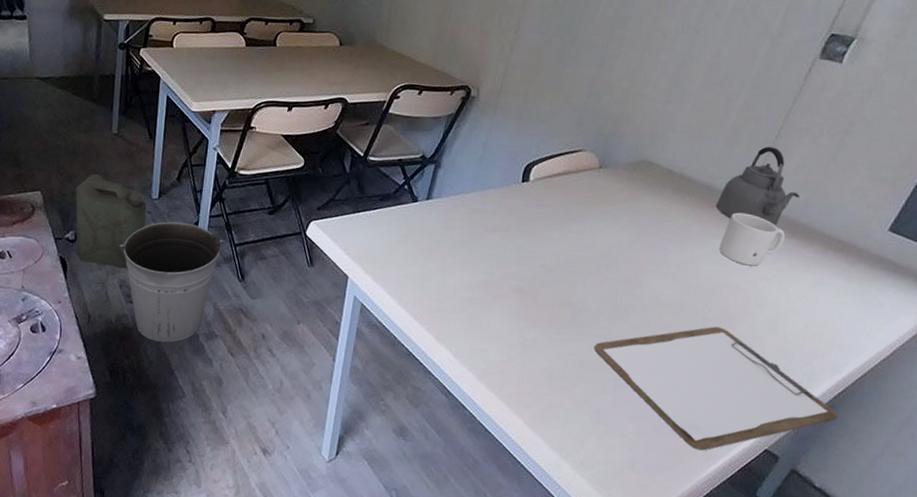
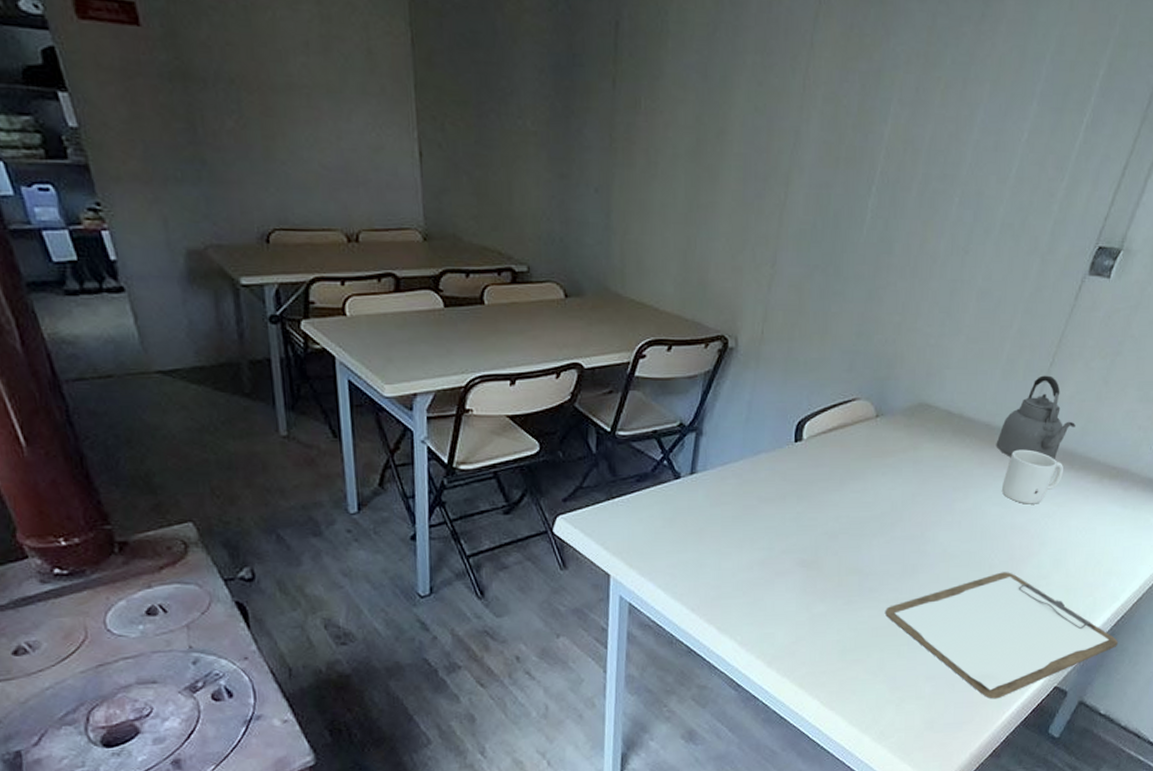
jerry can: present [75,174,147,269] -> none [241,491,347,605]
bucket: present [120,221,224,343] -> none [316,538,452,686]

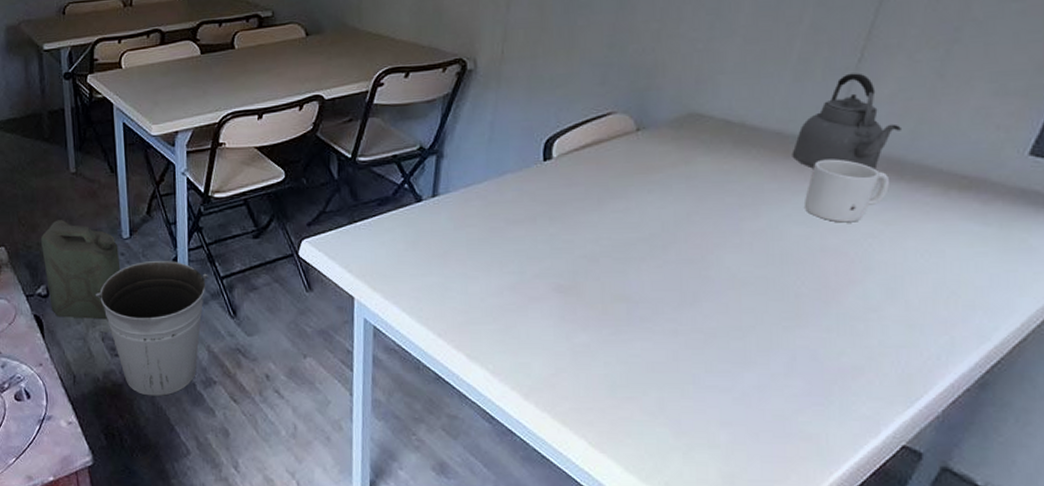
jerry can: none [241,491,347,605] -> present [40,220,121,320]
bucket: none [316,538,452,686] -> present [96,261,208,396]
clipboard: present [885,572,1118,699] -> none [662,302,994,455]

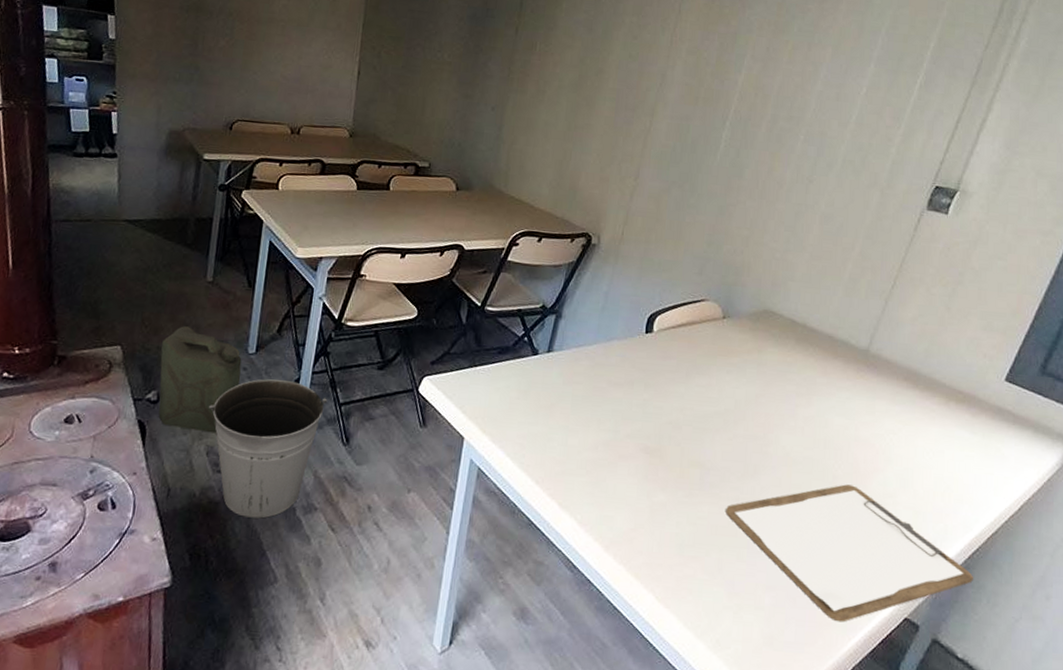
clipboard: none [662,302,994,455] -> present [726,484,973,622]
kettle: present [792,73,901,169] -> none [839,296,919,377]
mug: present [805,159,891,223] -> none [846,363,909,419]

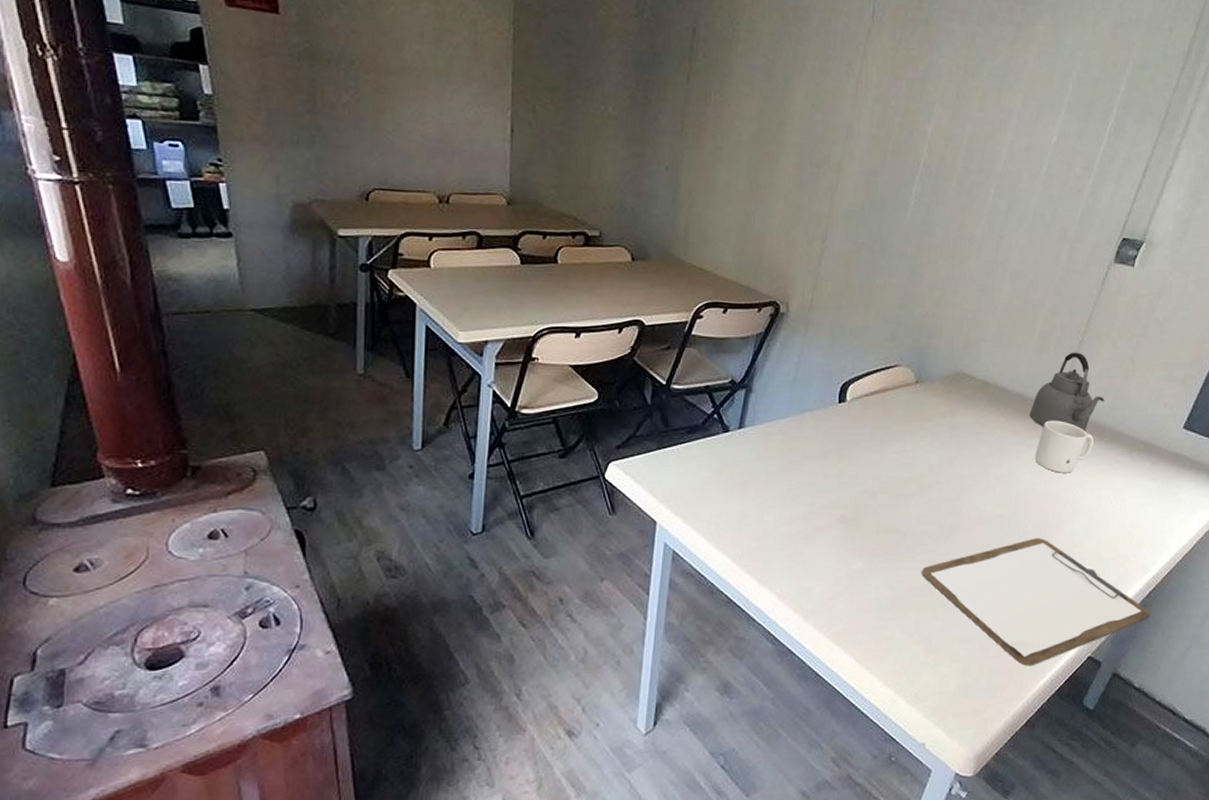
jerry can: present [158,326,242,434] -> none [311,425,408,537]
bucket: present [209,379,328,519] -> none [375,476,507,621]
kettle: none [839,296,919,377] -> present [1029,352,1105,431]
mug: none [846,363,909,419] -> present [1035,420,1095,473]

